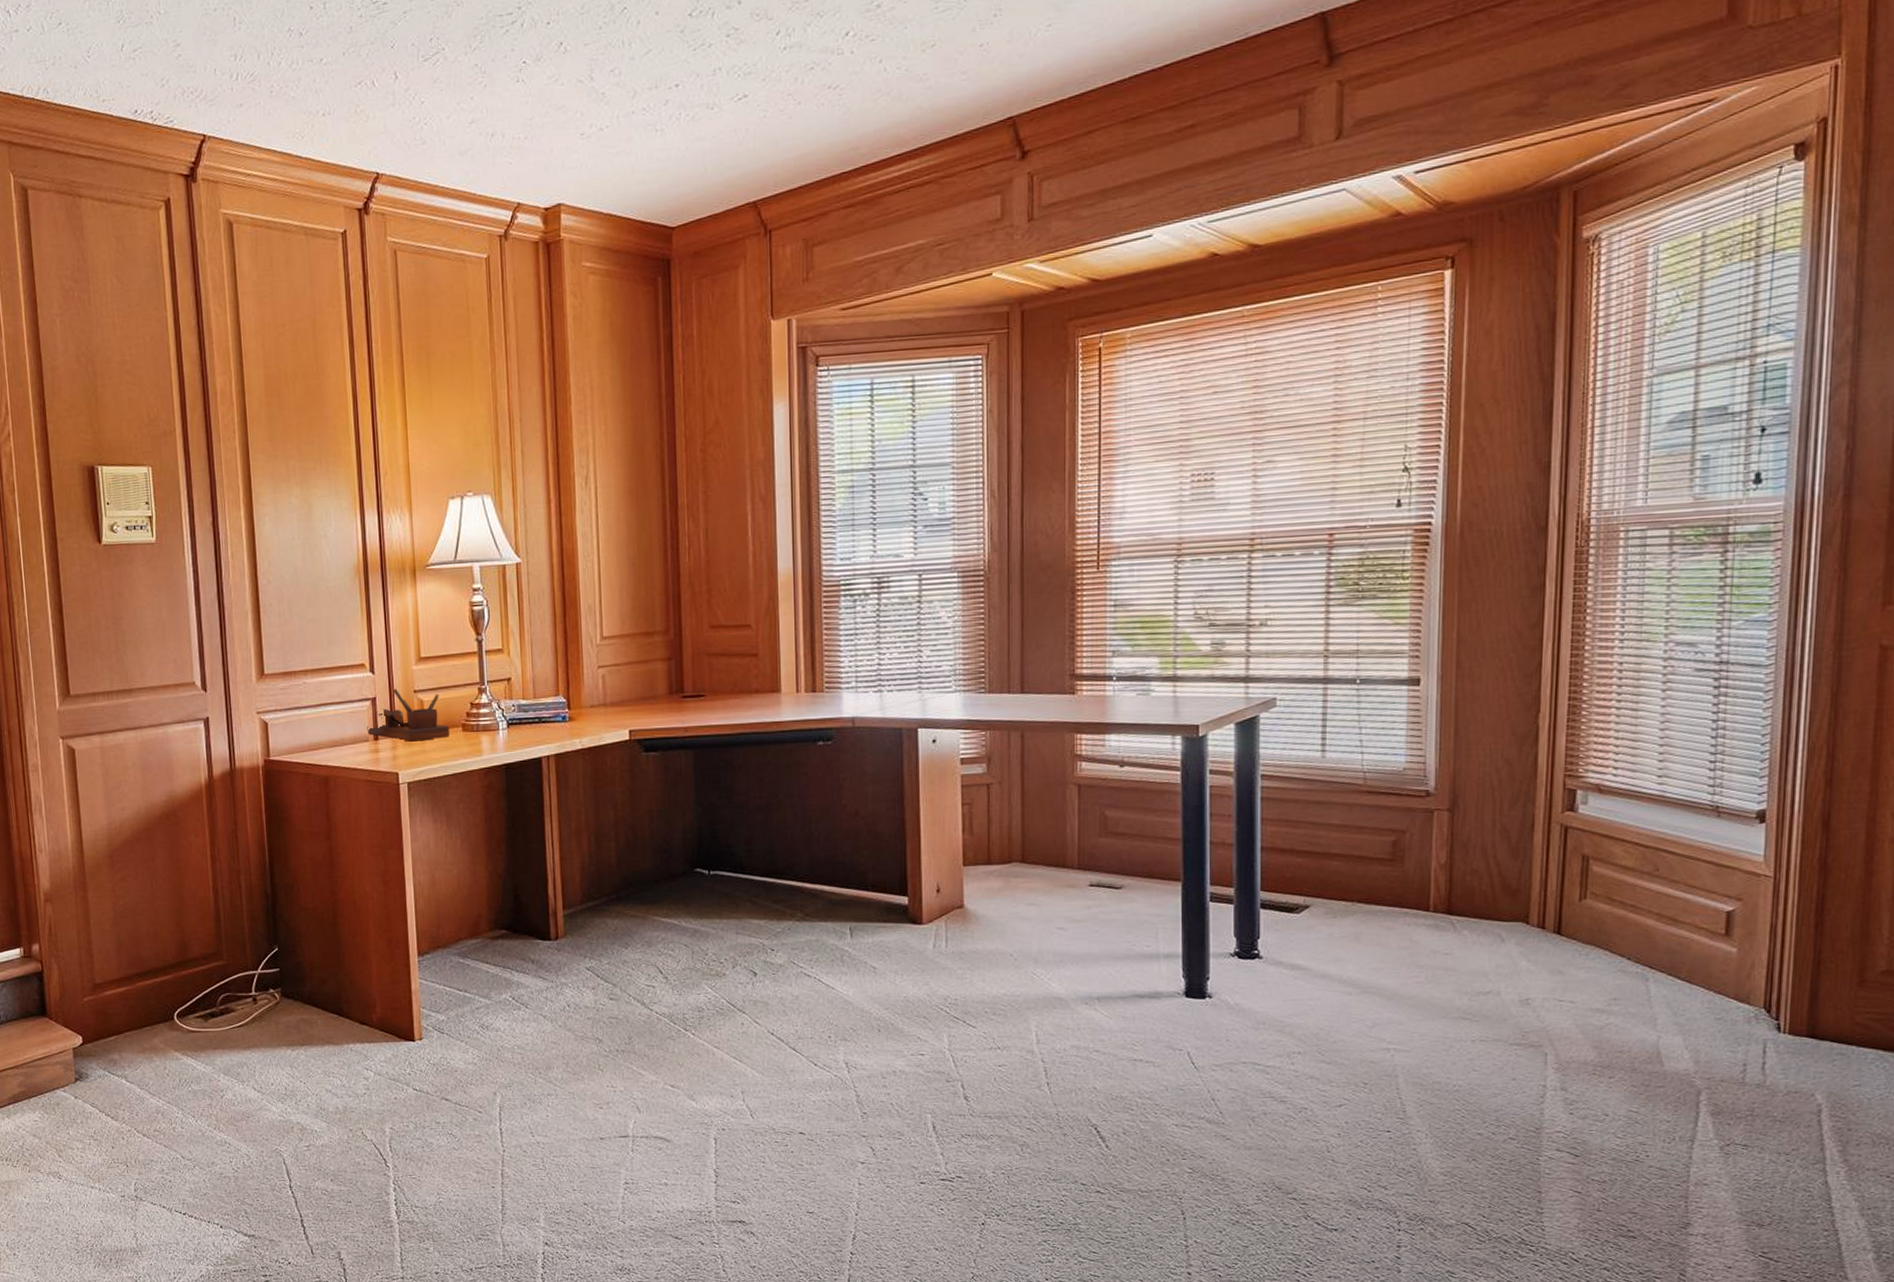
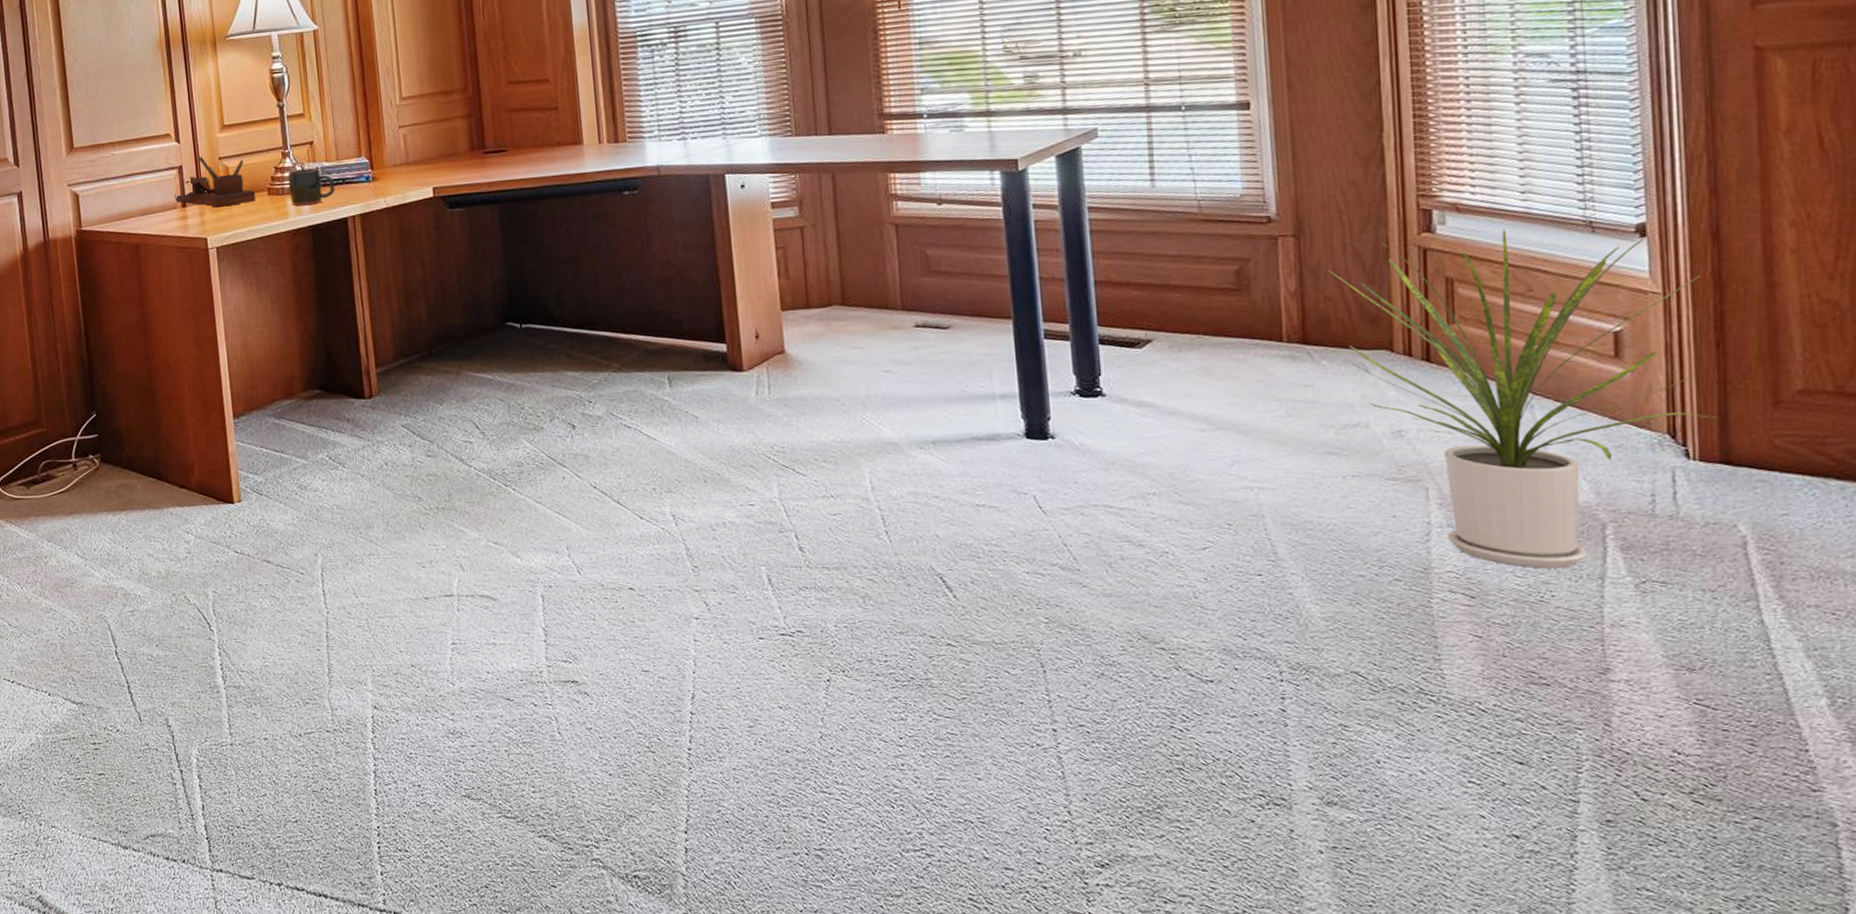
mug: none [483,705,531,743] -> present [287,168,335,206]
house plant: none [1476,810,1808,1131] -> present [1327,228,1717,569]

